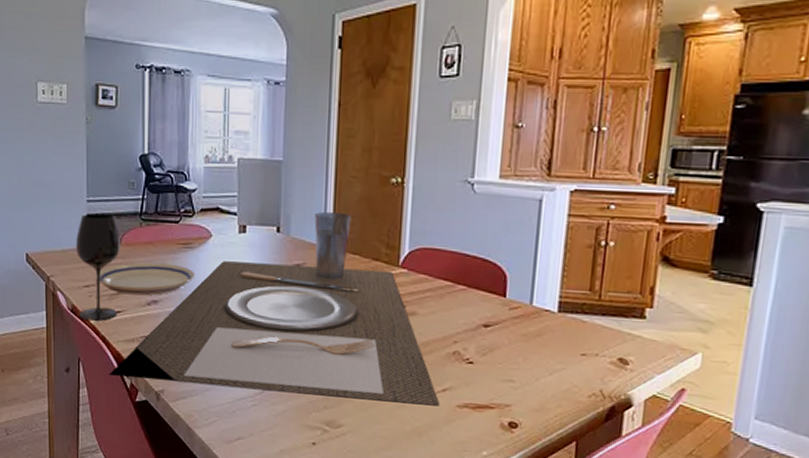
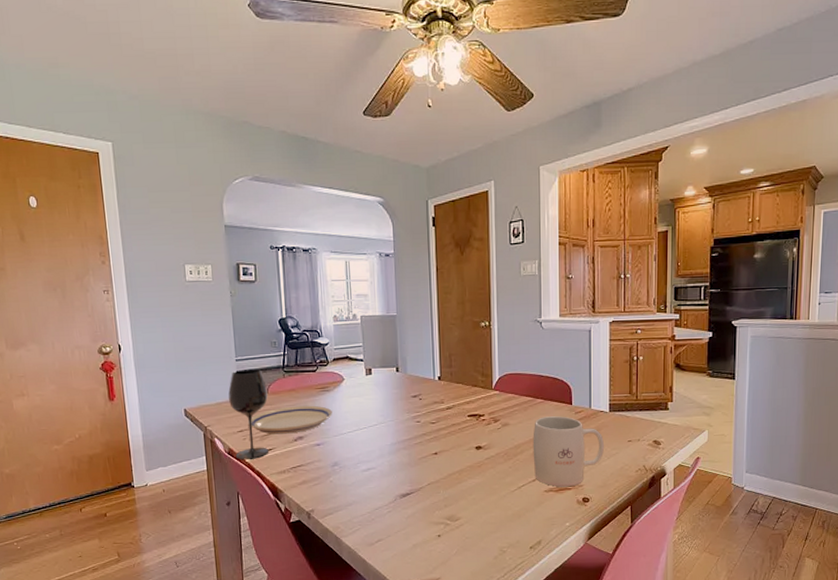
place setting: present [108,211,441,406] -> none [265,352,532,504]
mug: none [445,309,547,405] -> present [533,416,605,487]

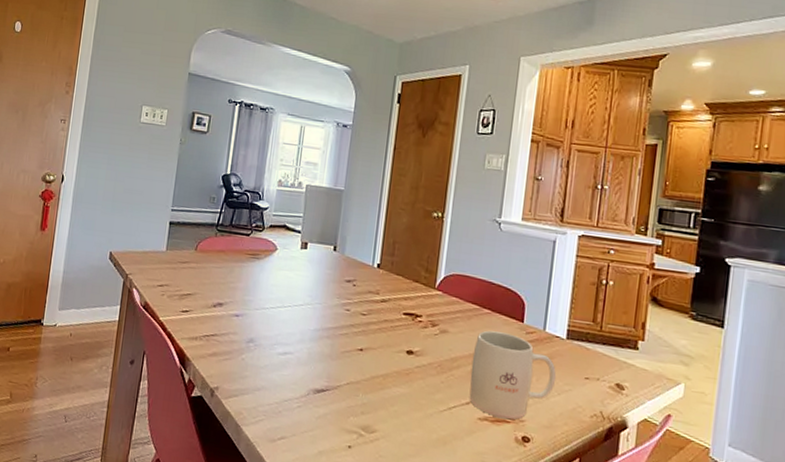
wine glass: present [228,369,269,460] -> none [150,221,197,319]
plate: present [247,405,332,435] -> none [169,268,259,298]

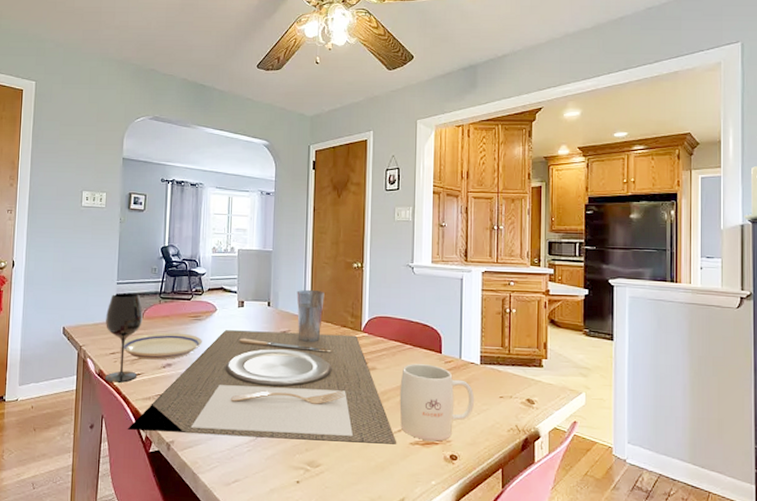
wine glass: none [150,221,197,319] -> present [104,293,143,383]
place setting: none [169,236,464,418] -> present [127,289,397,444]
plate: none [169,268,259,298] -> present [120,332,202,360]

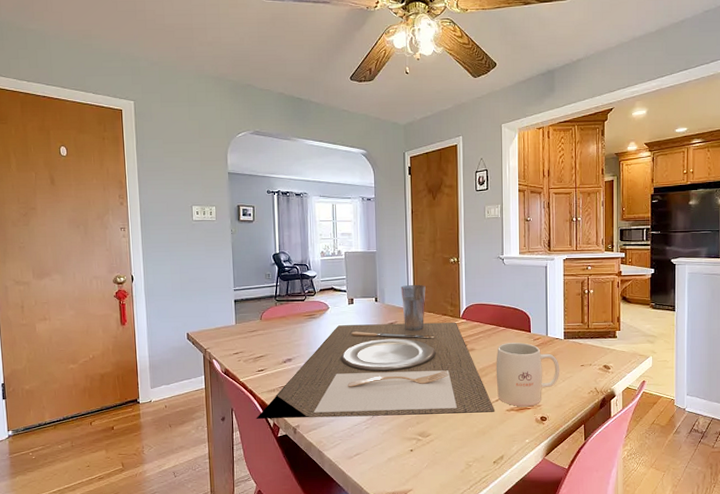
wine glass: present [104,293,143,383] -> none [226,298,261,379]
plate: present [120,332,202,360] -> none [242,331,318,357]

